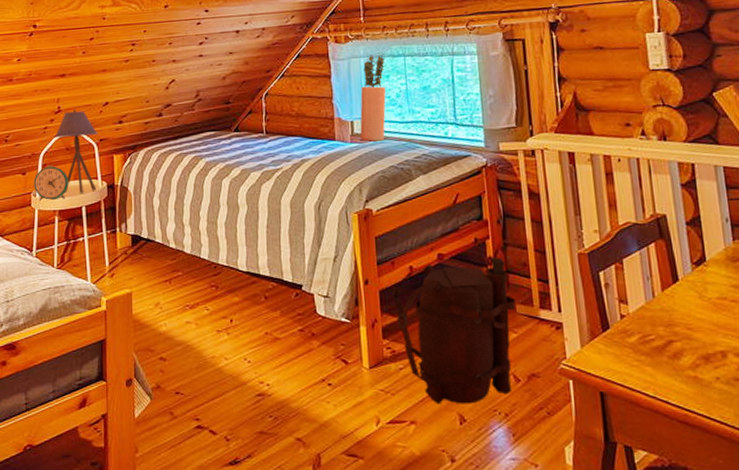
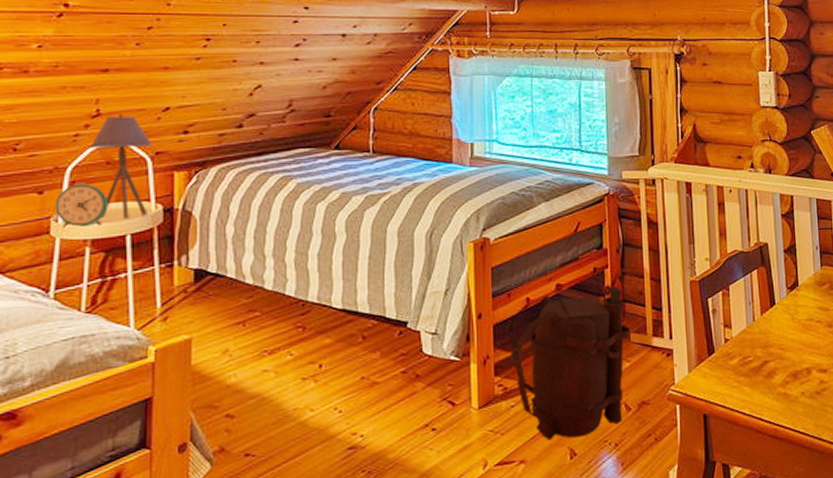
vase: present [360,52,386,142] -> none [480,71,511,167]

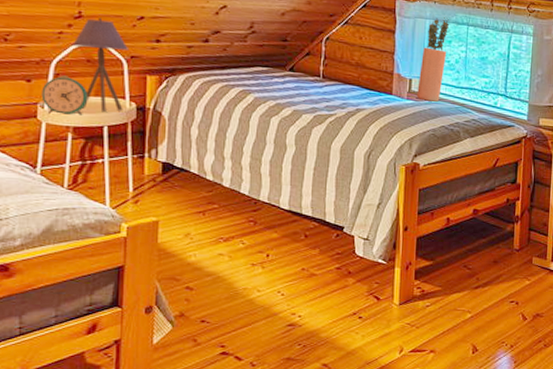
vase: none [480,71,511,167] -> present [417,17,450,103]
backpack: present [506,286,631,441] -> none [427,216,533,337]

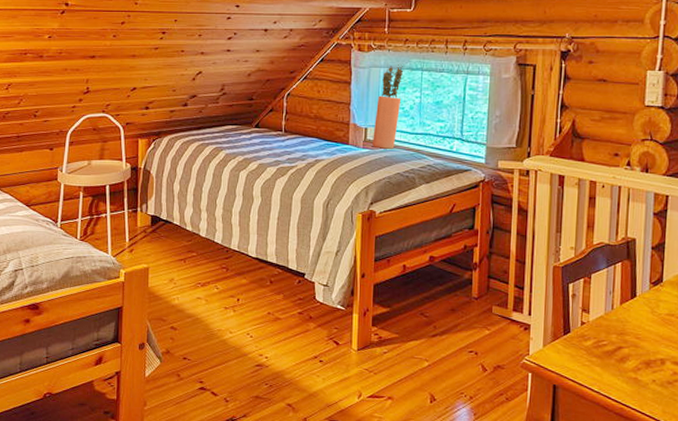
alarm clock: present [41,75,88,116] -> none [60,143,95,177]
table lamp: present [71,17,130,113] -> none [82,91,125,173]

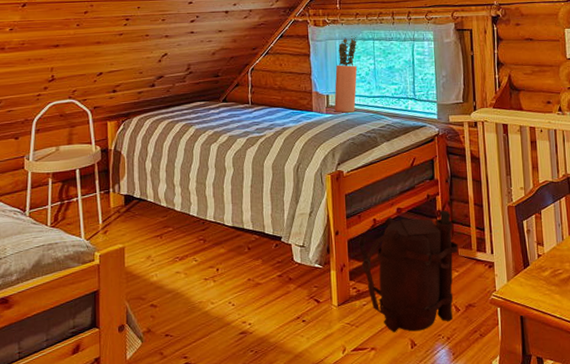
backpack: none [384,263,493,387] -> present [358,210,459,333]

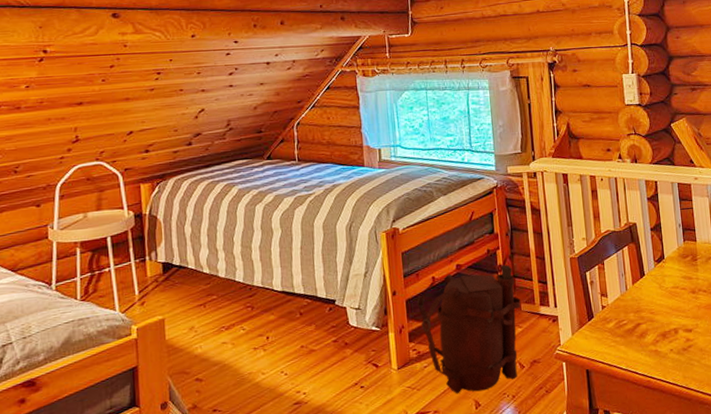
vase: present [334,36,358,114] -> none [387,86,410,168]

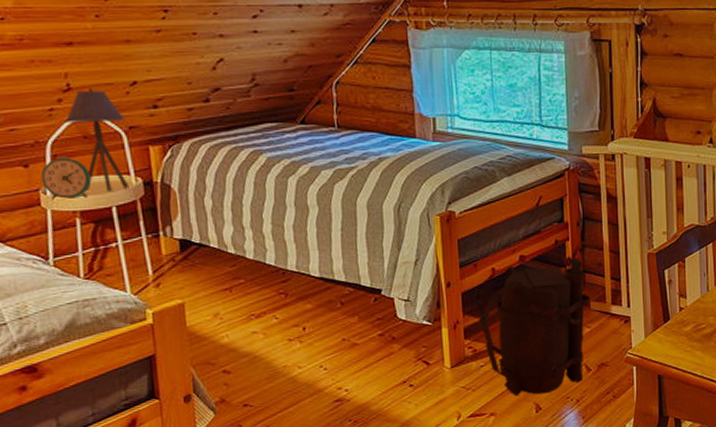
alarm clock: none [50,196,91,234] -> present [41,156,92,201]
table lamp: none [72,138,123,224] -> present [64,88,130,191]

